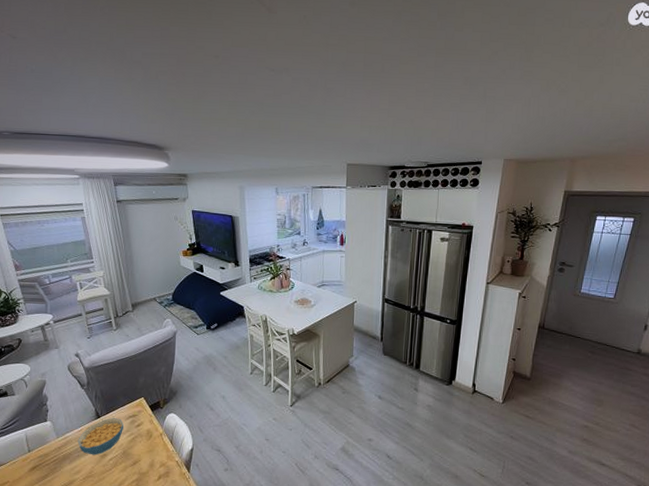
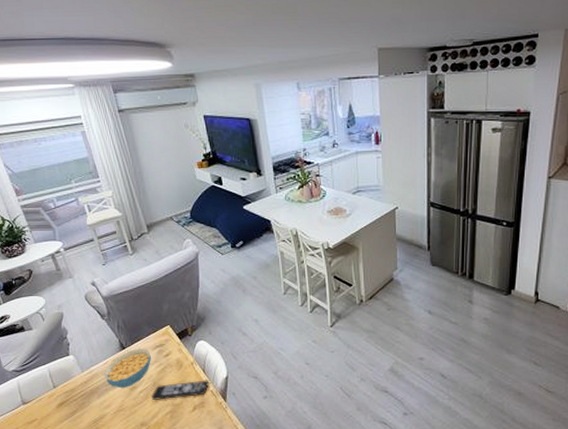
remote control: none [119,451,175,468] -> present [151,380,209,400]

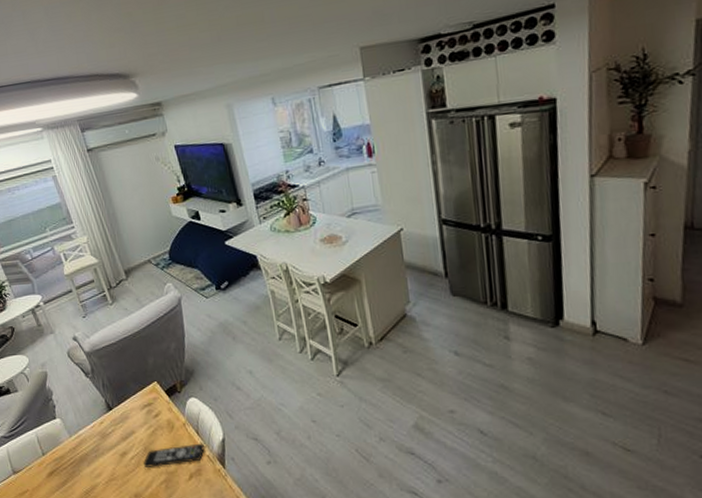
cereal bowl: present [104,348,151,388] -> none [92,409,140,455]

